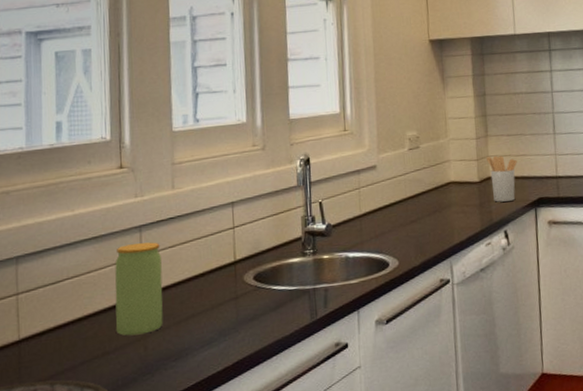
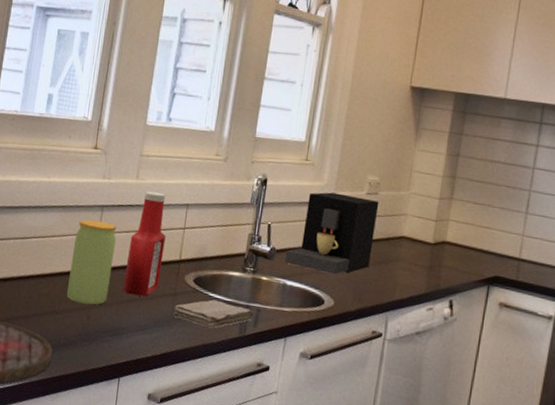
ketchup bottle: none [177,197,217,312] -> present [123,191,166,297]
washcloth: none [237,291,322,323] -> present [172,299,254,329]
coffee maker: none [342,154,425,236] -> present [284,192,379,275]
utensil holder: present [486,156,517,202] -> none [445,220,479,272]

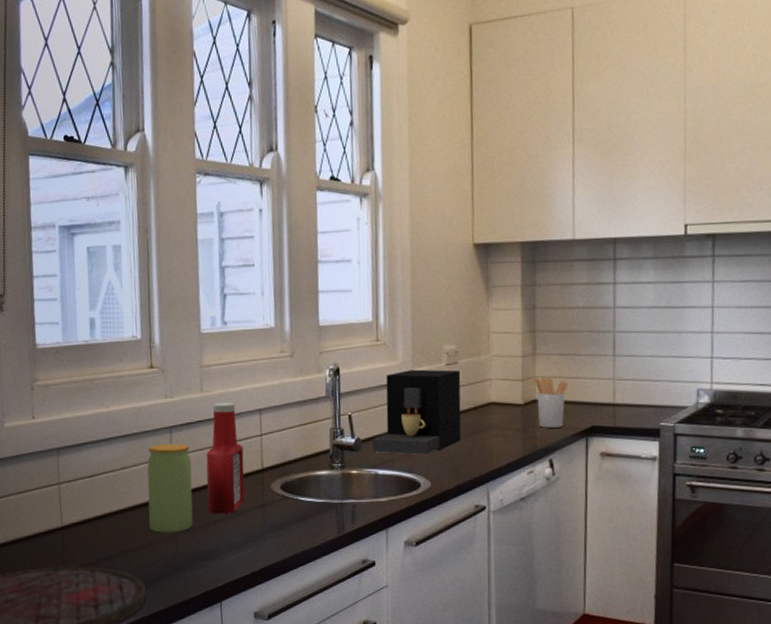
washcloth: present [172,299,254,329] -> none [264,503,350,534]
utensil holder: none [445,220,479,272] -> present [533,377,569,428]

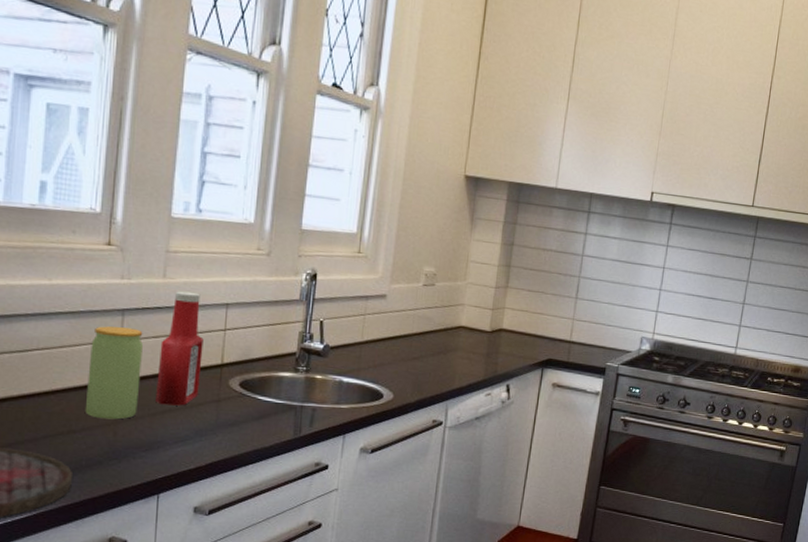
coffee maker: present [372,369,461,455] -> none [339,285,436,369]
utensil holder: present [533,377,569,428] -> none [502,308,533,357]

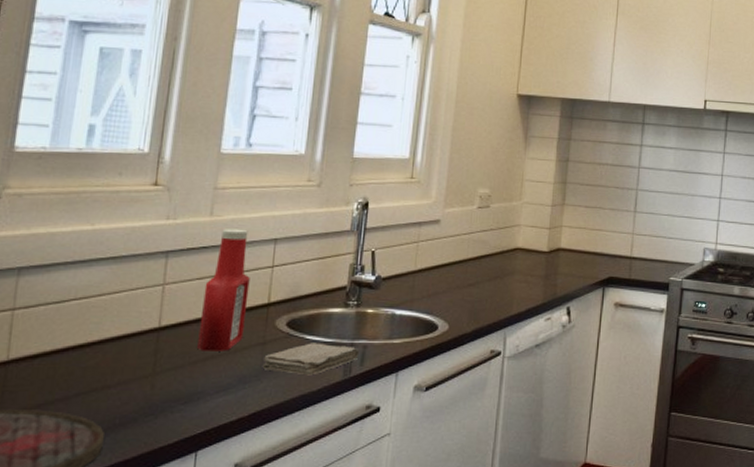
jar: present [84,326,143,420] -> none [121,270,187,371]
washcloth: none [217,403,309,433] -> present [262,343,360,376]

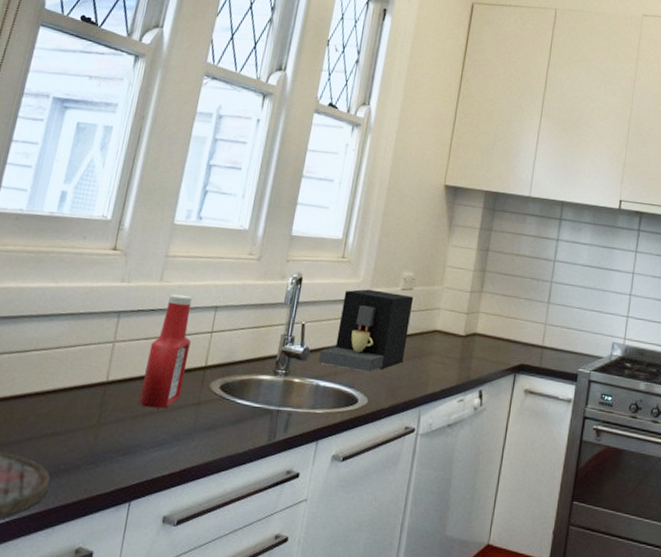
washcloth: present [262,343,360,376] -> none [195,406,285,438]
coffee maker: none [392,210,491,297] -> present [318,289,414,373]

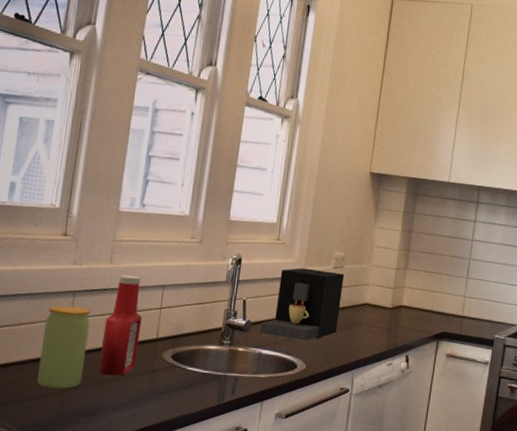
jar: none [70,327,136,422] -> present [36,306,91,389]

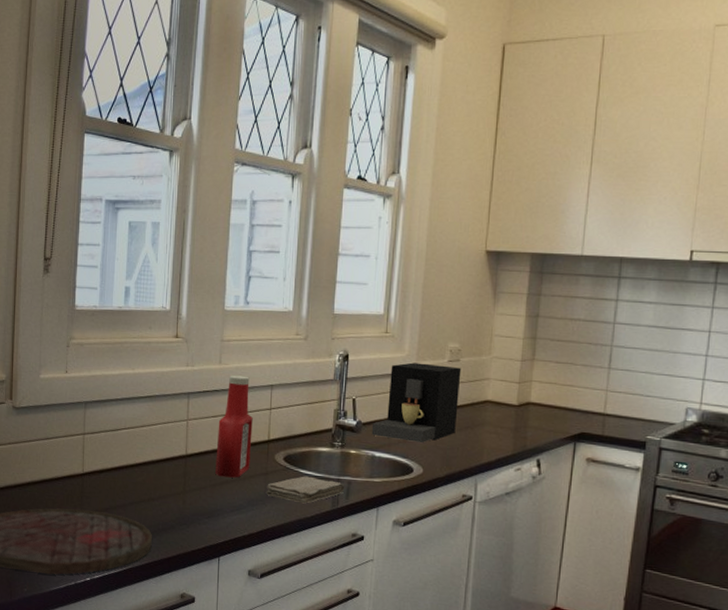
jar: present [36,306,91,389] -> none [160,408,204,490]
washcloth: none [151,373,232,400] -> present [266,476,345,504]

